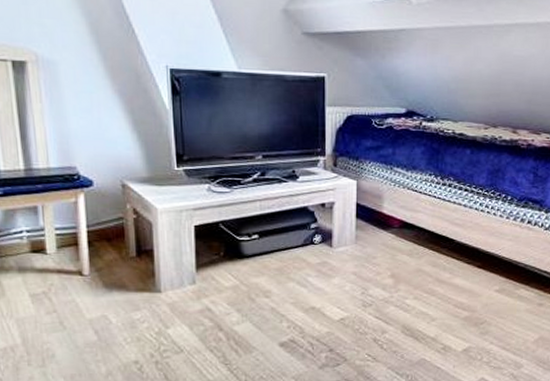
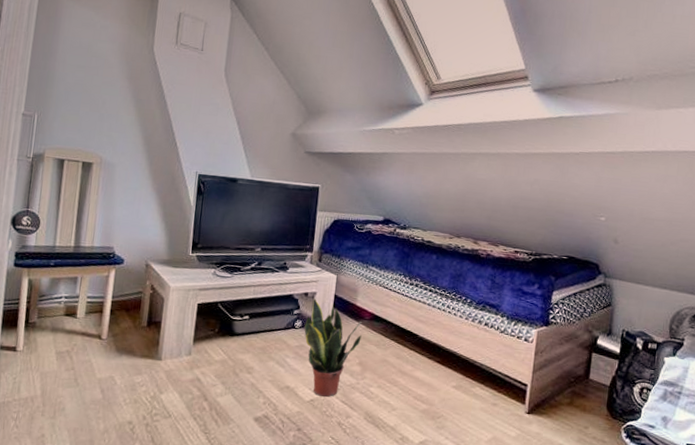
potted plant: none [325,209,391,314] -> present [304,298,362,397]

